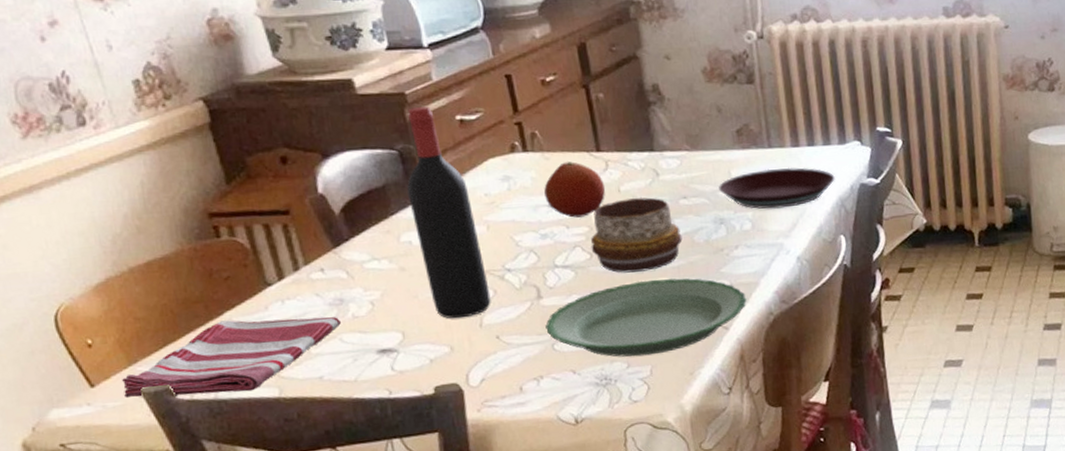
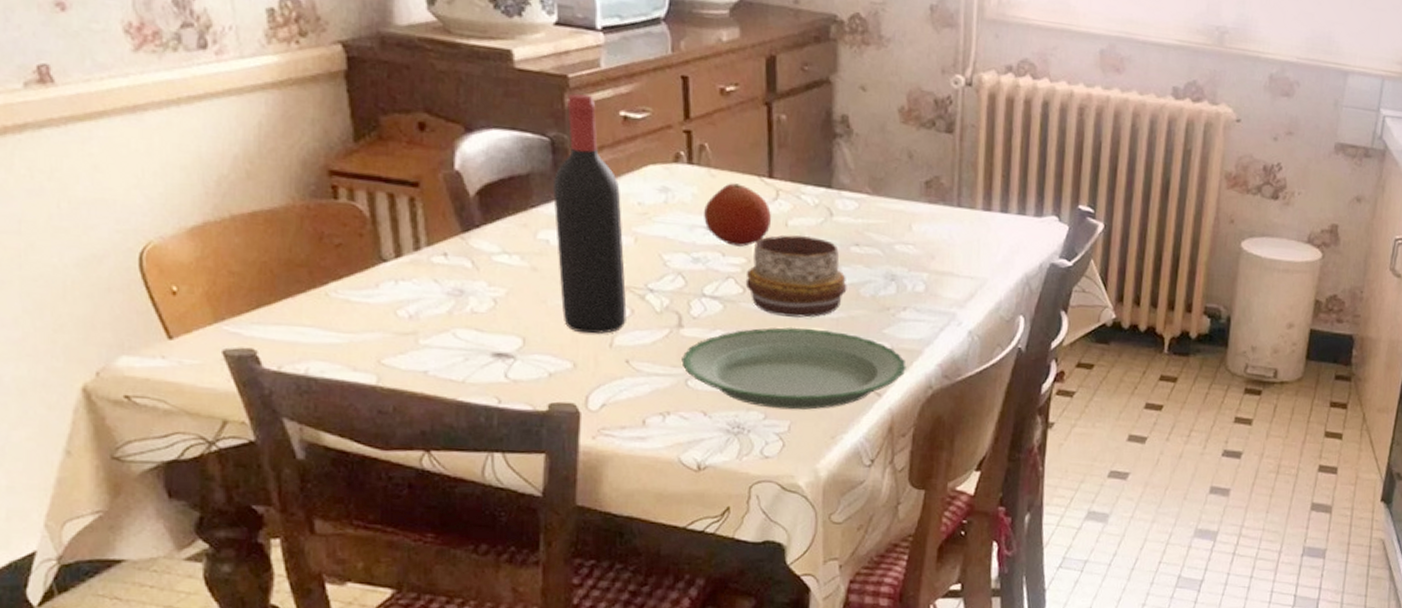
dish towel: present [122,316,341,398] -> none [205,291,457,374]
plate: present [719,167,835,209] -> none [896,229,1024,276]

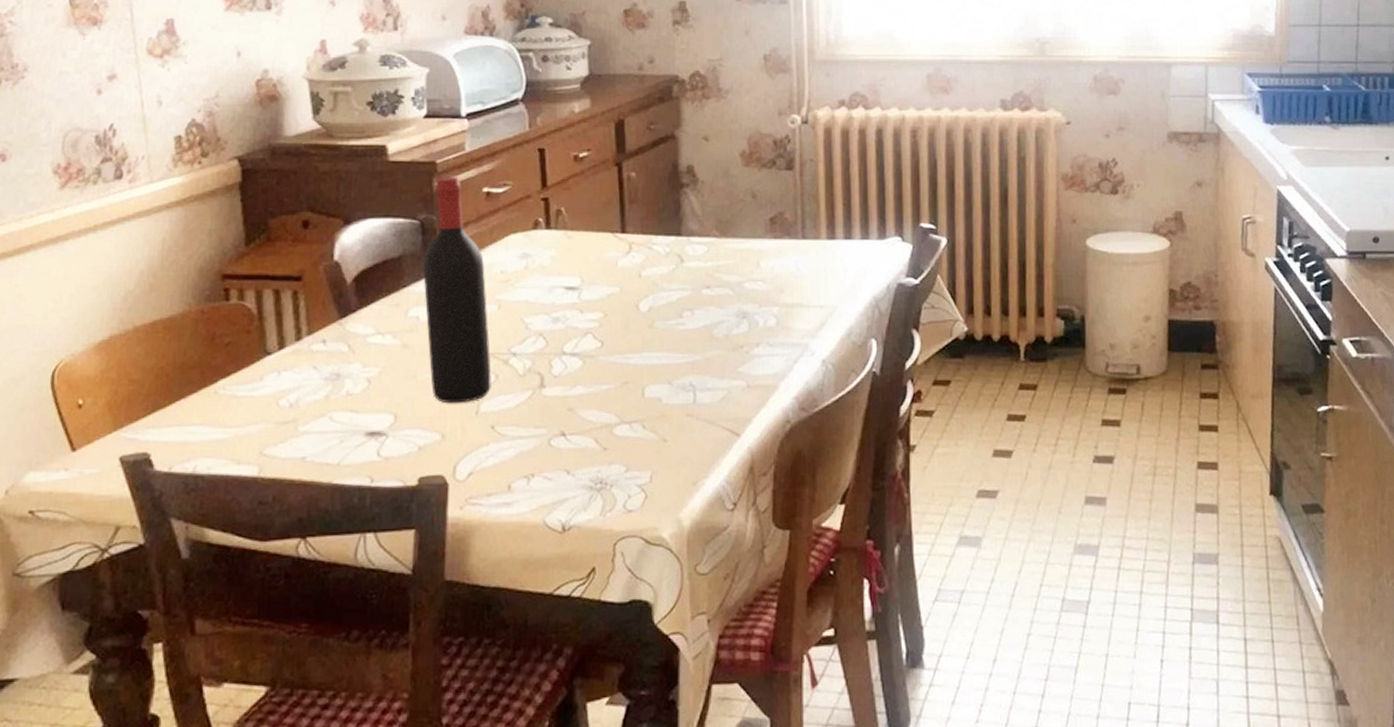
plate: present [681,327,906,410] -> none [544,374,763,460]
fruit: present [704,183,772,247] -> none [562,242,626,302]
decorative bowl: present [745,235,847,318] -> none [603,283,701,366]

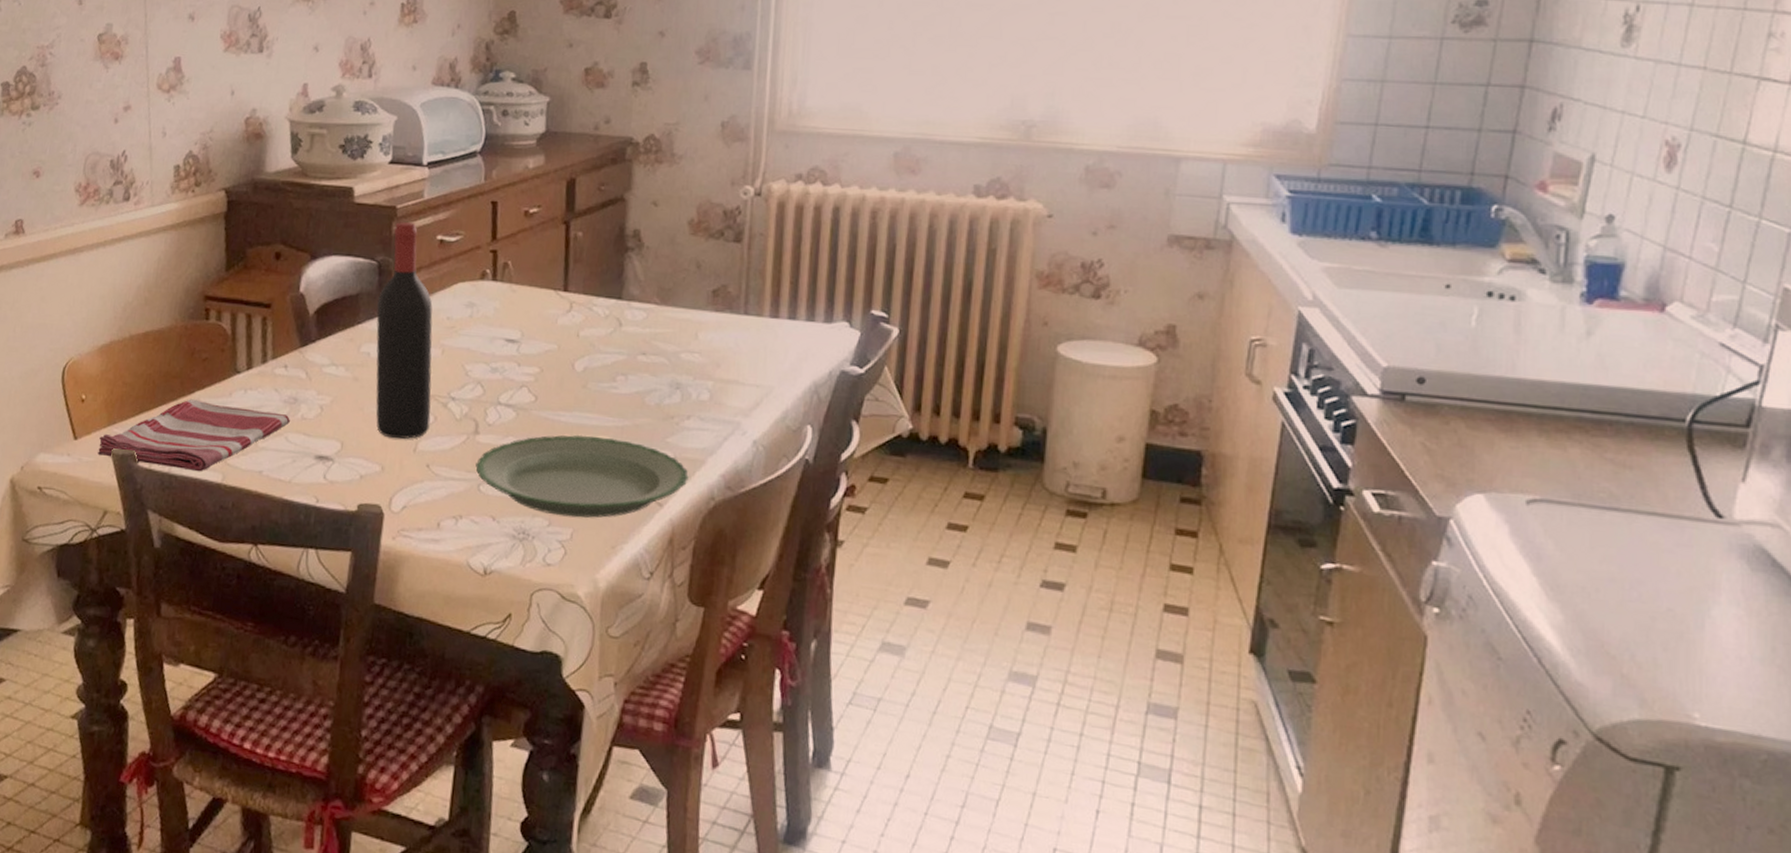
dish towel: none [103,389,334,468] -> present [98,399,290,472]
plate: none [544,374,763,460] -> present [475,435,689,518]

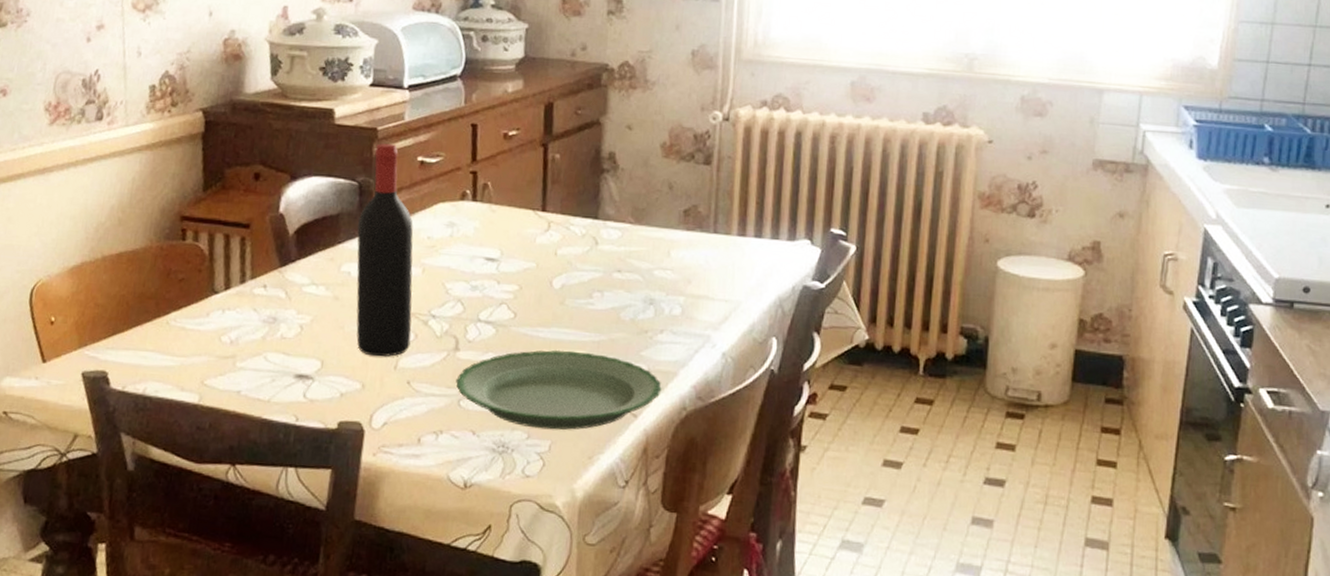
dish towel: present [98,399,290,472] -> none [68,320,269,393]

